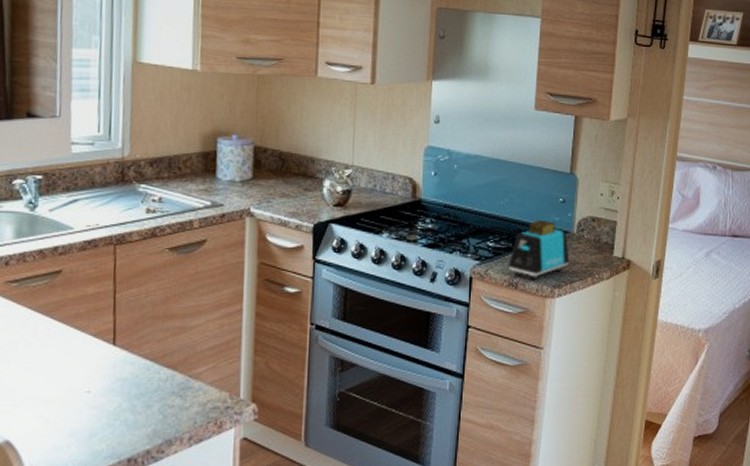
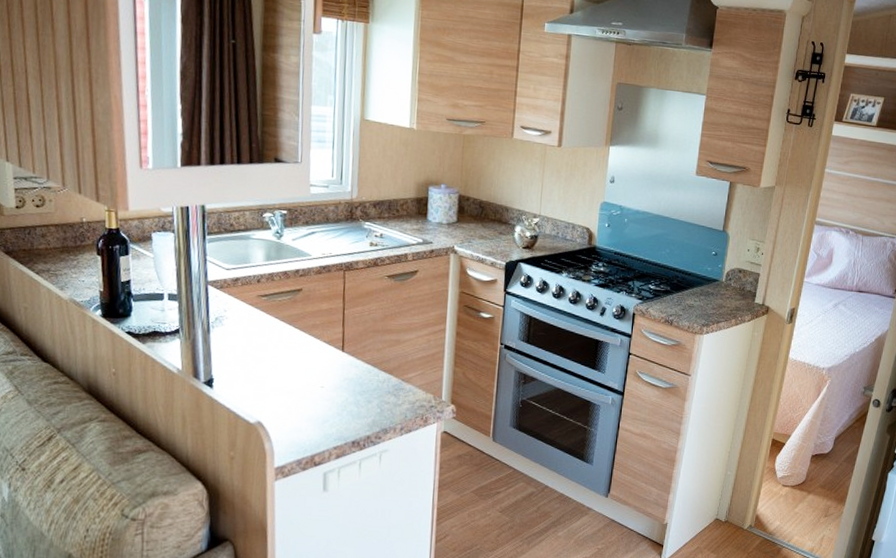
toaster: present [508,220,570,281] -> none [665,269,718,320]

